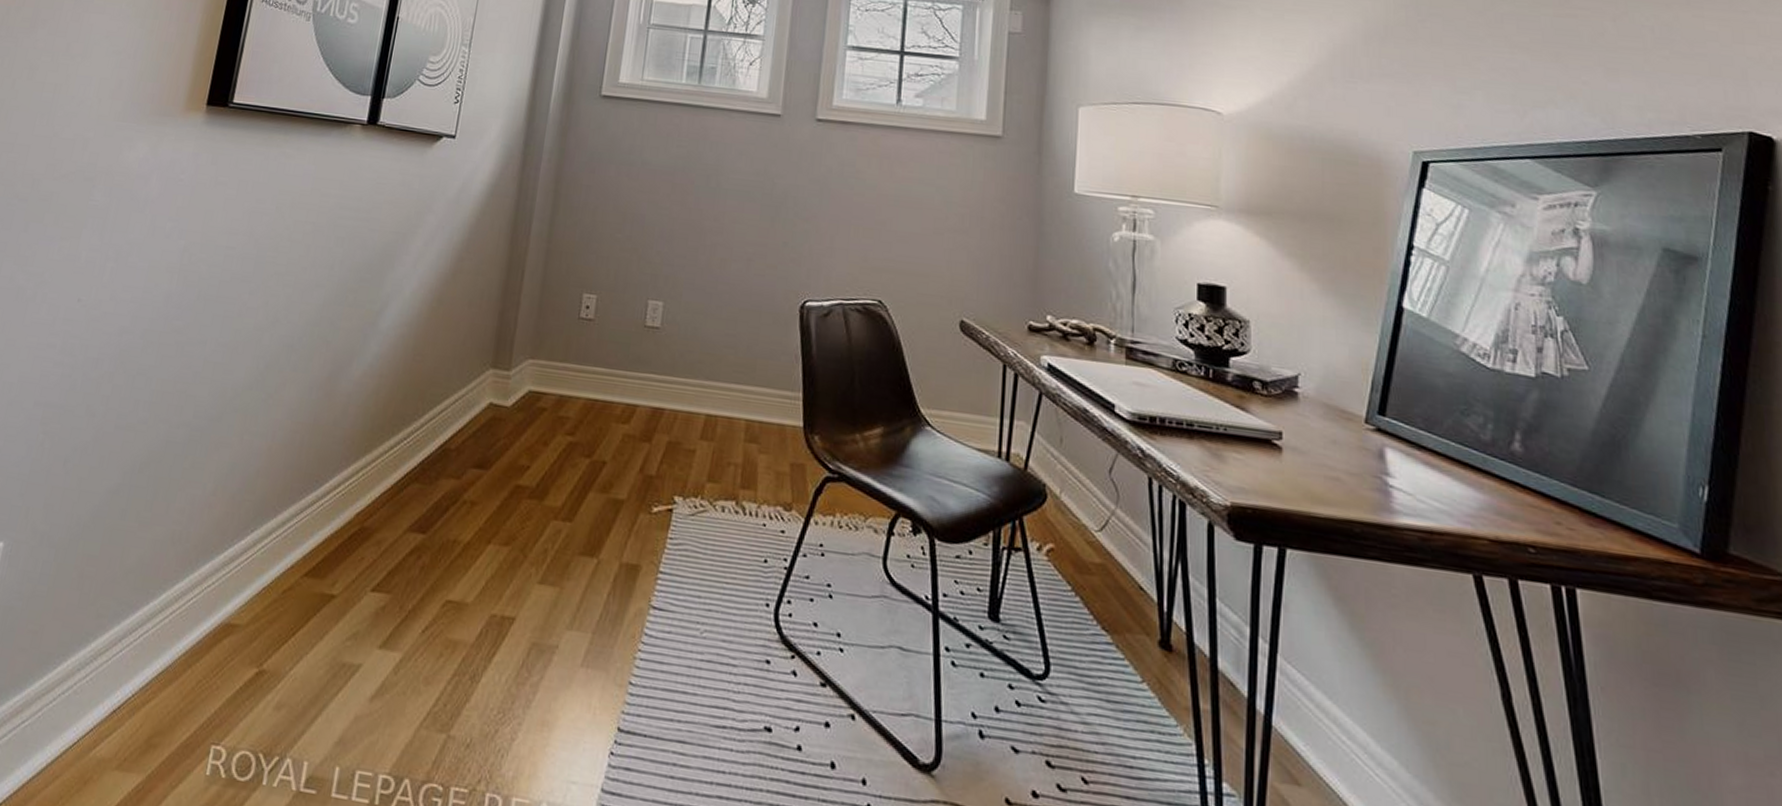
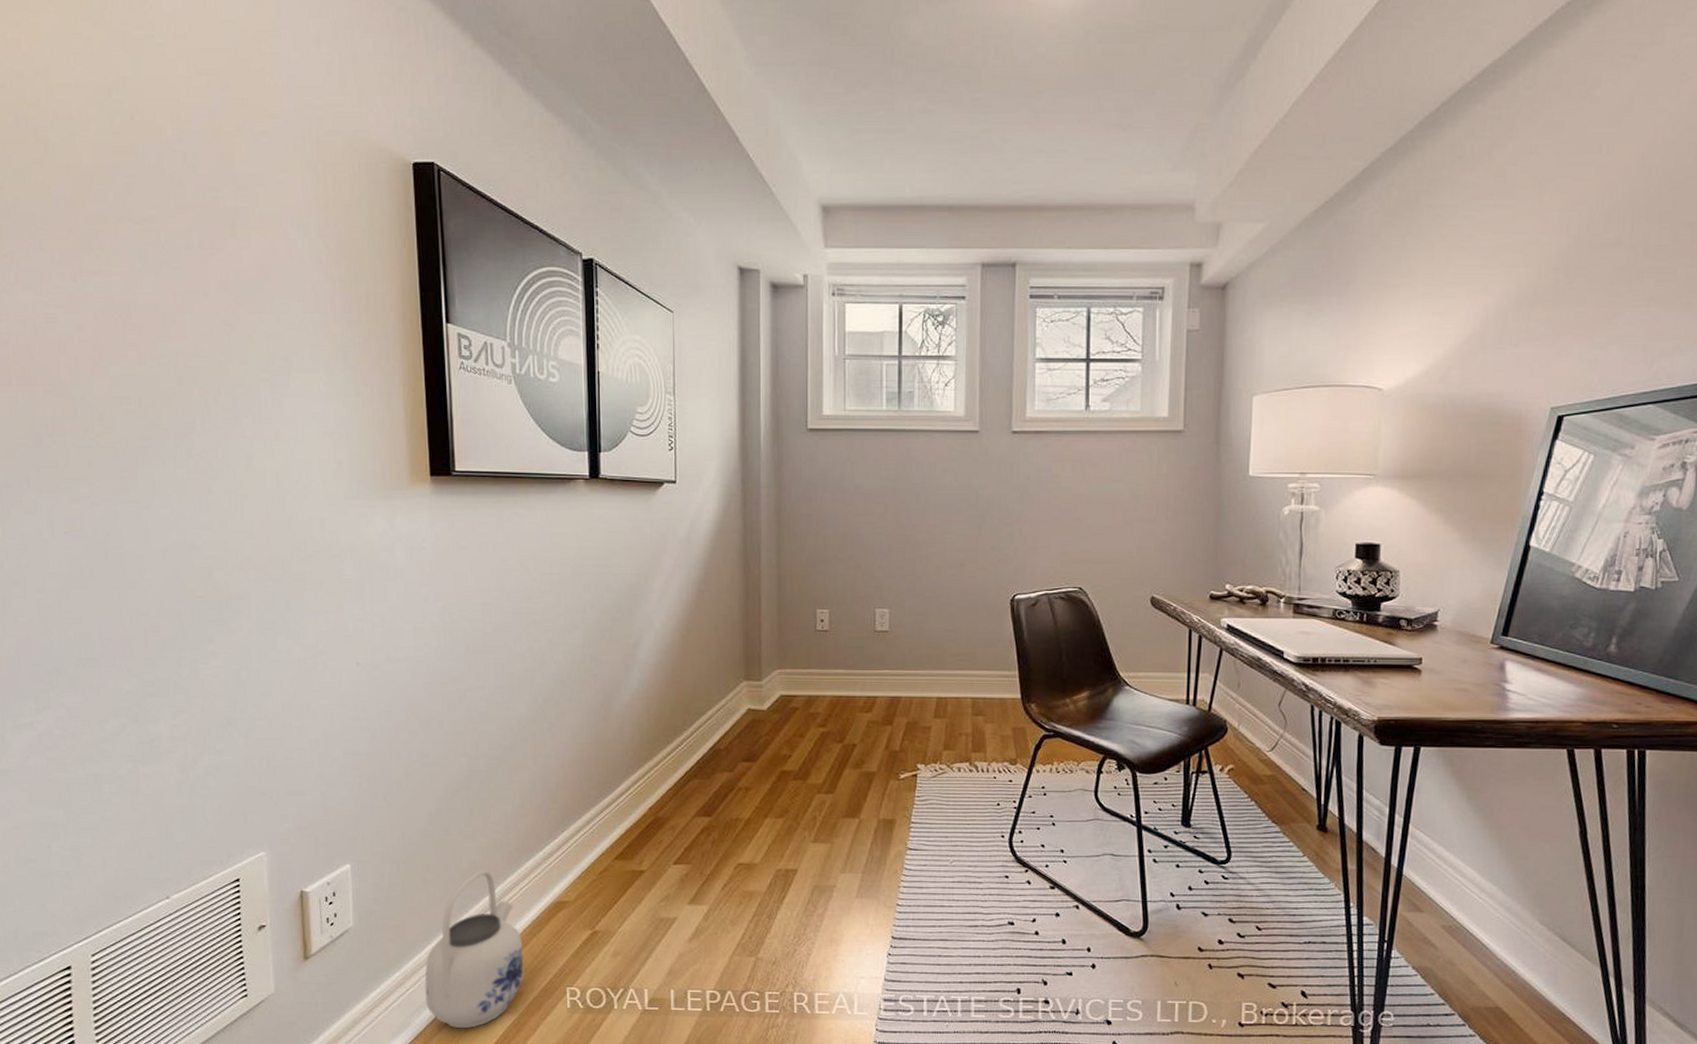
teapot: none [39,570,174,789] -> present [424,870,524,1029]

